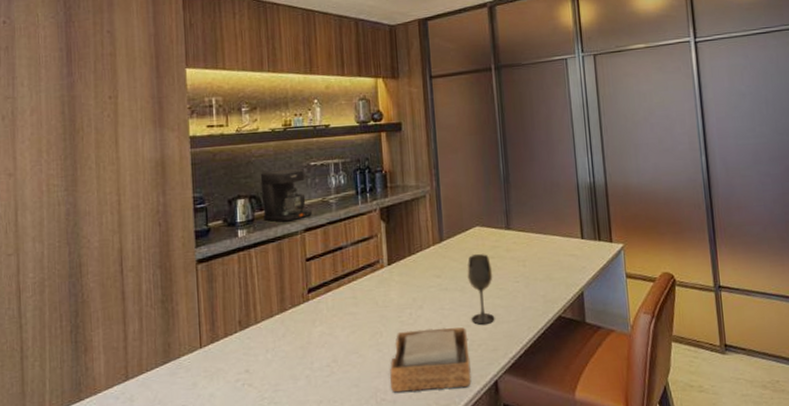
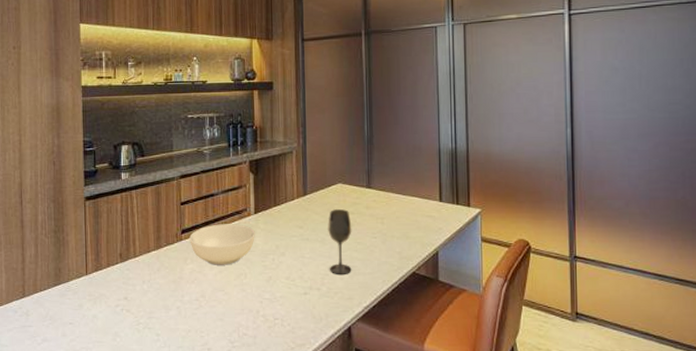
coffee maker: present [260,168,312,222] -> none [142,120,188,168]
bowl: none [317,277,390,326] -> present [189,224,255,265]
napkin holder: present [389,327,472,393] -> none [251,274,327,331]

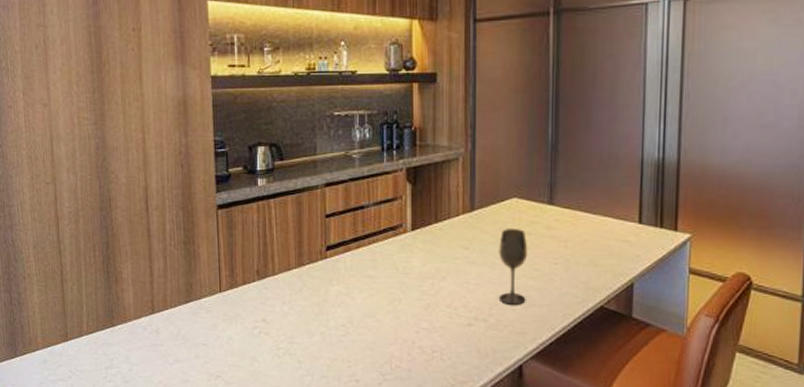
bowl: present [189,224,255,265] -> none [335,241,412,288]

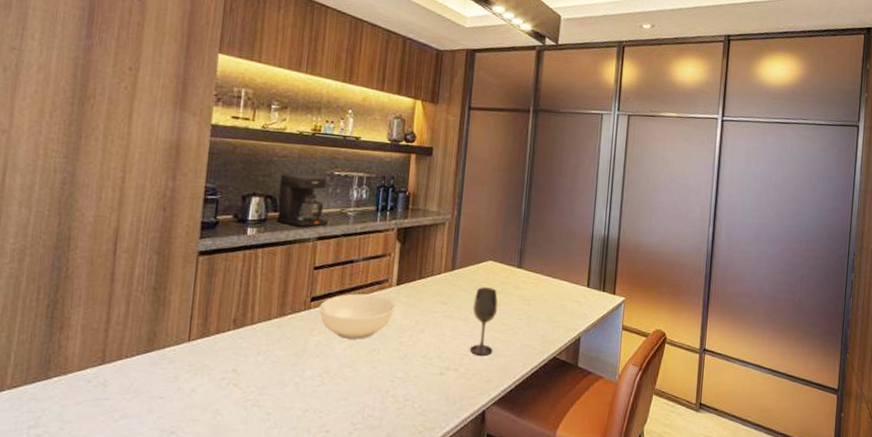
coffee maker: none [281,117,333,174] -> present [277,173,328,228]
bowl: none [335,241,412,288] -> present [319,293,395,339]

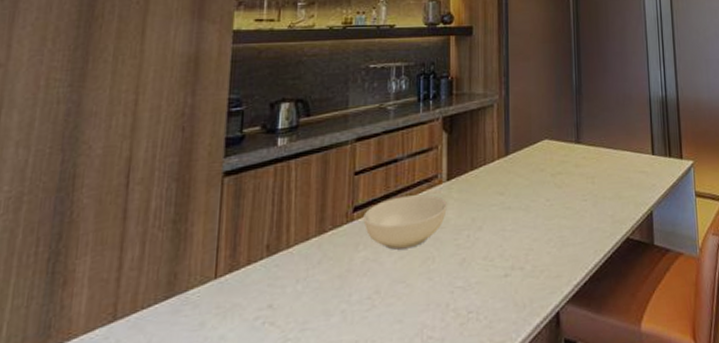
coffee maker: present [277,173,328,228] -> none [310,70,366,130]
wine glass: present [470,287,498,356] -> none [533,169,560,248]

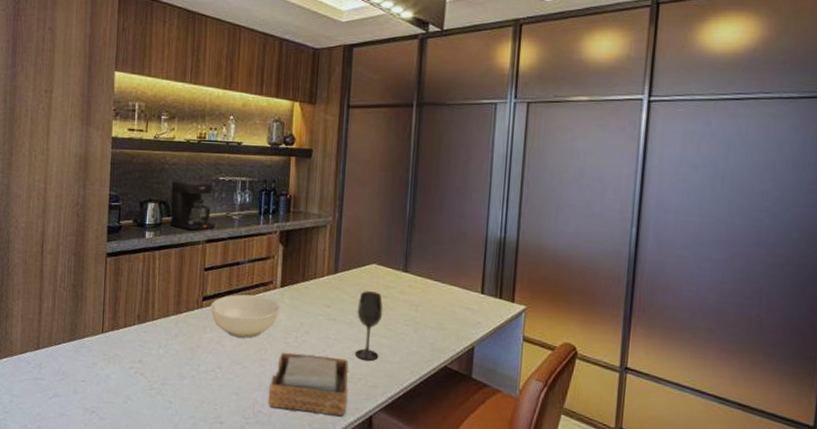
coffee maker: none [310,70,366,130] -> present [170,179,215,231]
napkin holder: none [439,251,531,329] -> present [268,352,349,417]
wine glass: none [533,169,560,248] -> present [355,291,383,361]

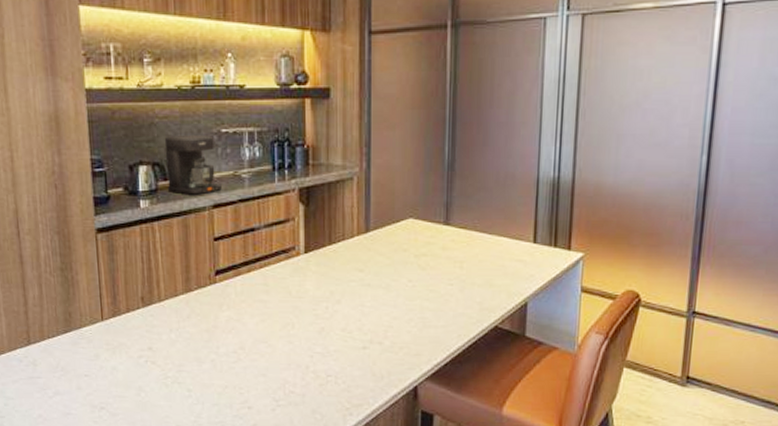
bowl: present [210,294,280,338] -> none [225,264,305,313]
napkin holder: present [268,352,349,417] -> none [299,325,389,390]
wine glass: present [355,291,383,361] -> none [394,250,424,327]

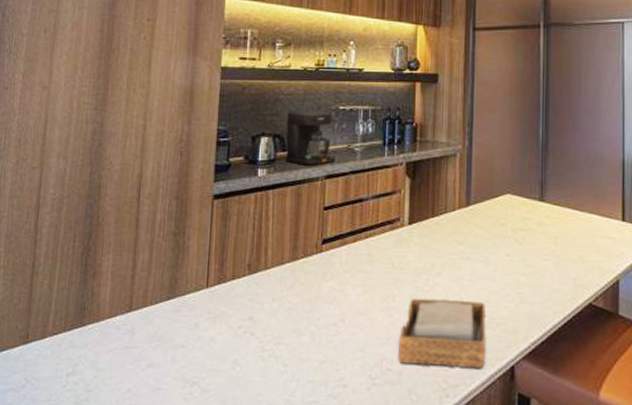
napkin holder: none [299,325,389,390] -> present [397,298,487,369]

